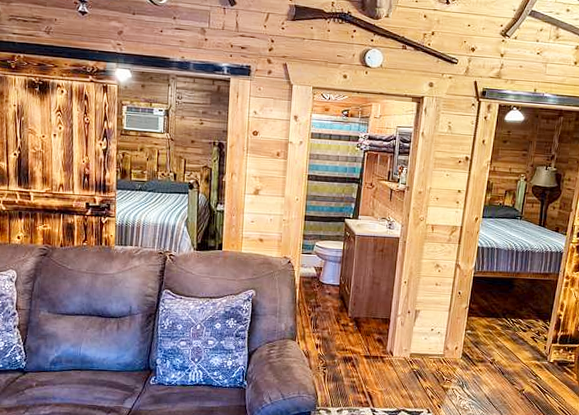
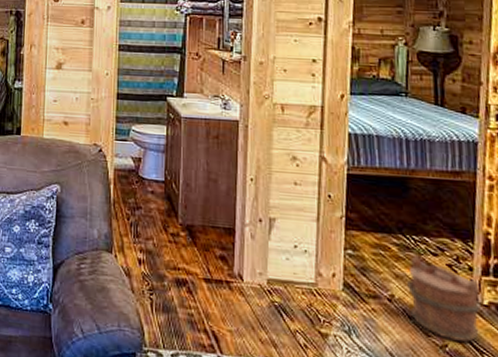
bucket: none [504,333,549,388] -> present [407,256,481,344]

